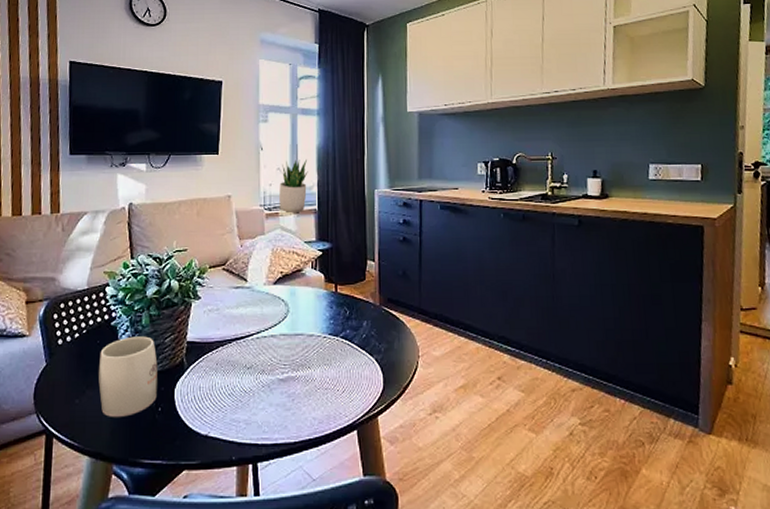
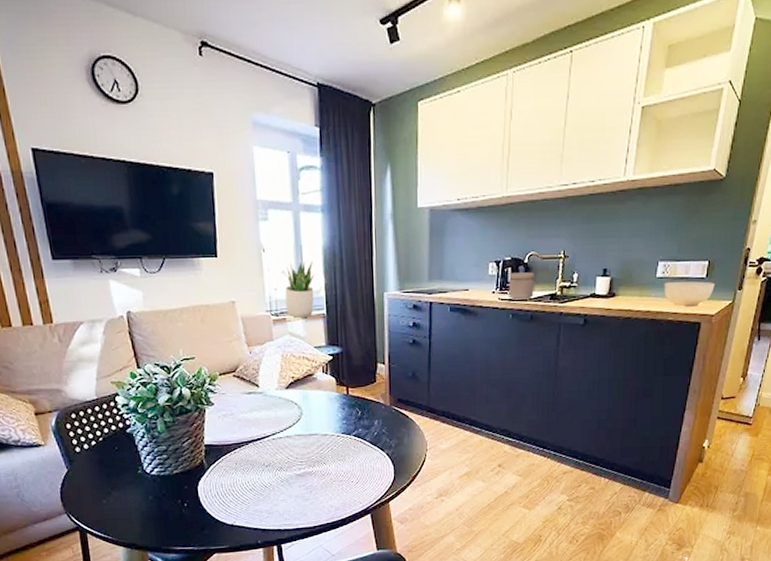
mug: present [98,336,158,418] -> none [119,441,181,514]
jar: none [498,173,525,199] -> present [509,272,534,300]
bowl: none [658,183,712,210] -> present [663,281,715,307]

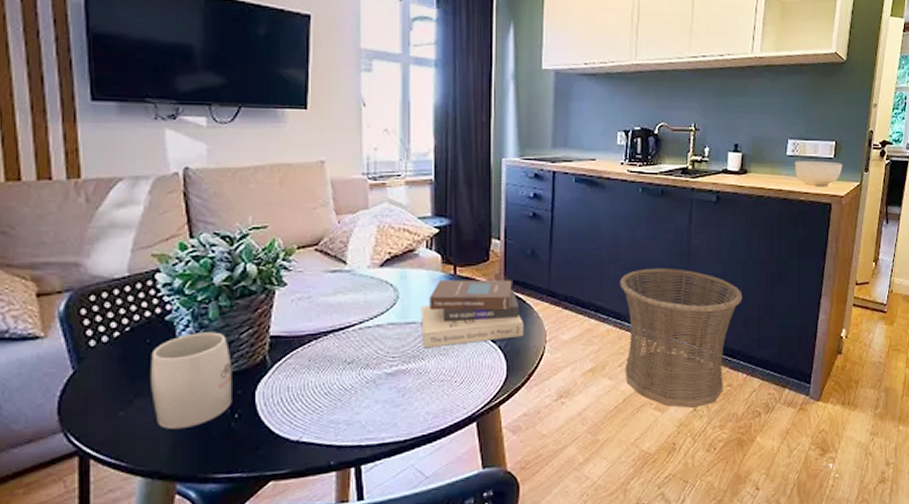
mug: none [119,441,181,514] -> present [151,332,232,430]
planter: present [285,261,315,319] -> none [387,120,423,184]
books: none [321,398,408,455] -> present [421,279,524,349]
basket: none [491,386,607,507] -> present [619,268,743,408]
jar: present [509,272,534,300] -> none [638,144,665,173]

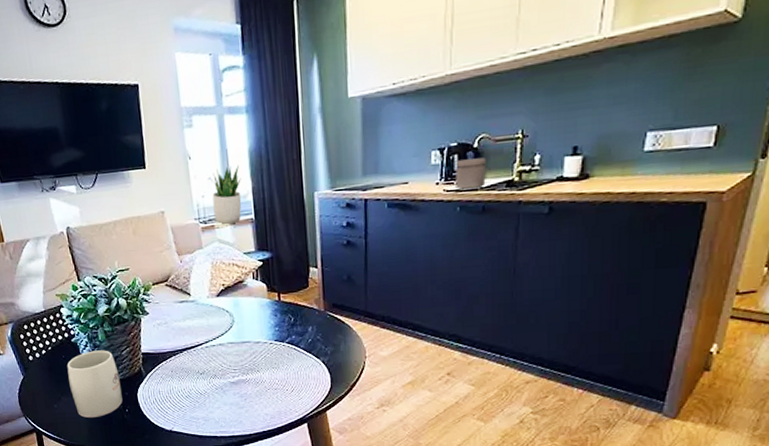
planter: none [387,120,423,184] -> present [212,165,242,225]
books: present [421,279,524,349] -> none [253,303,345,363]
basket: present [619,268,743,408] -> none [437,285,580,420]
jar: none [638,144,665,173] -> present [455,157,486,190]
bowl: present [794,160,843,187] -> none [654,151,727,184]

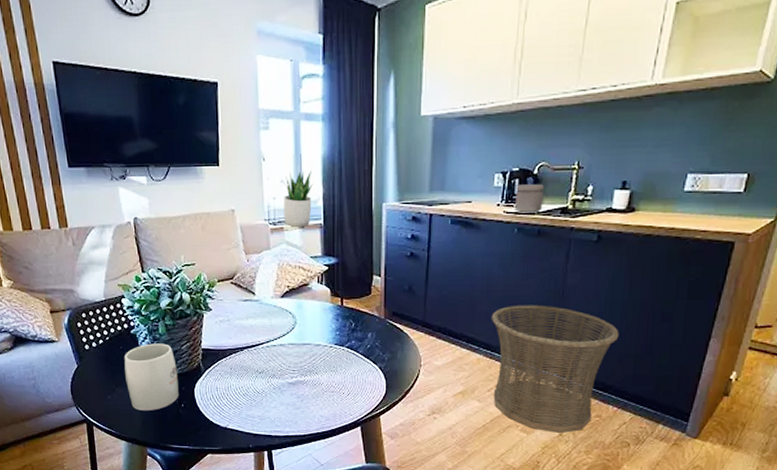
basket: none [437,285,580,420] -> present [491,305,619,433]

